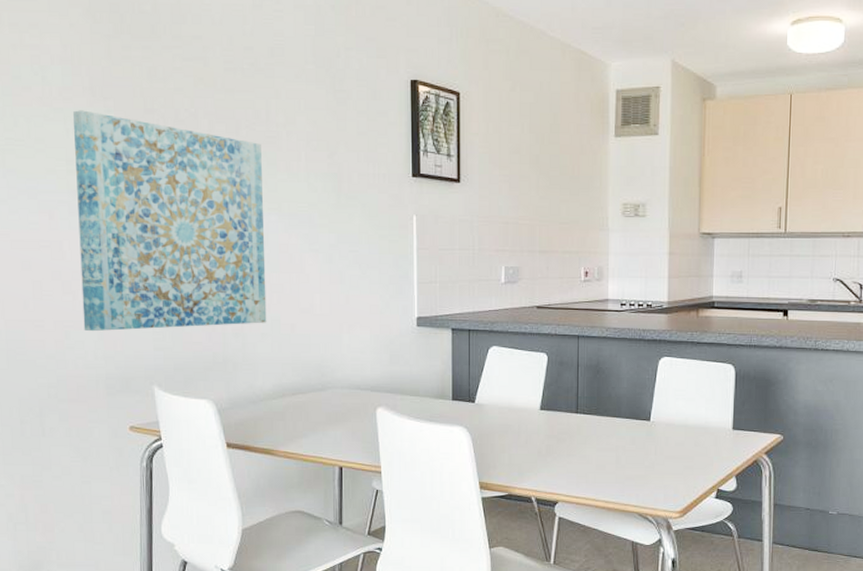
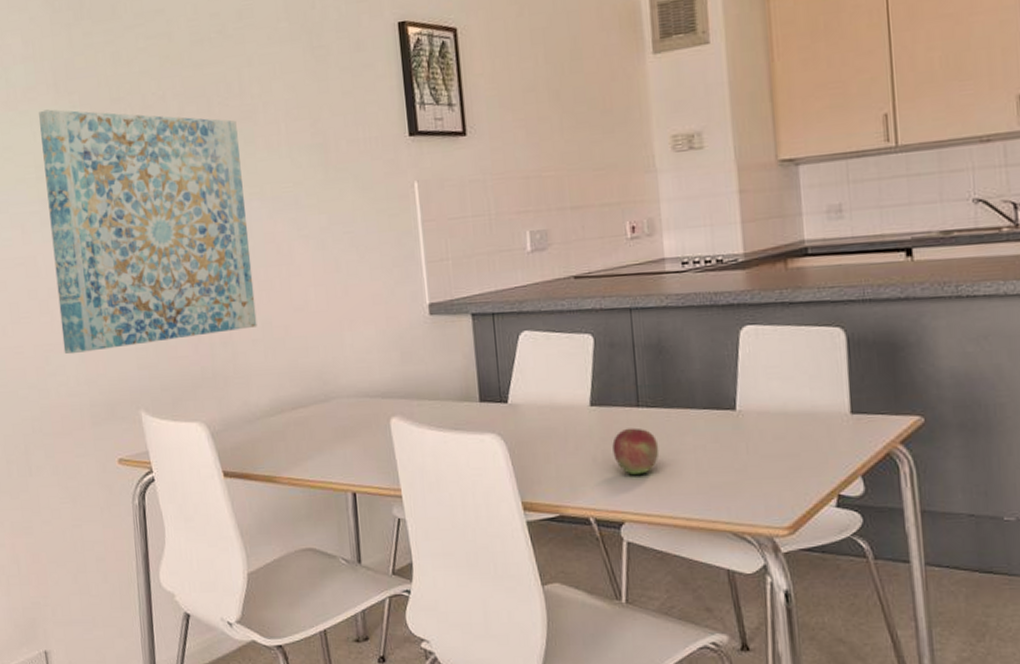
fruit: none [554,429,590,465] -> present [612,427,659,474]

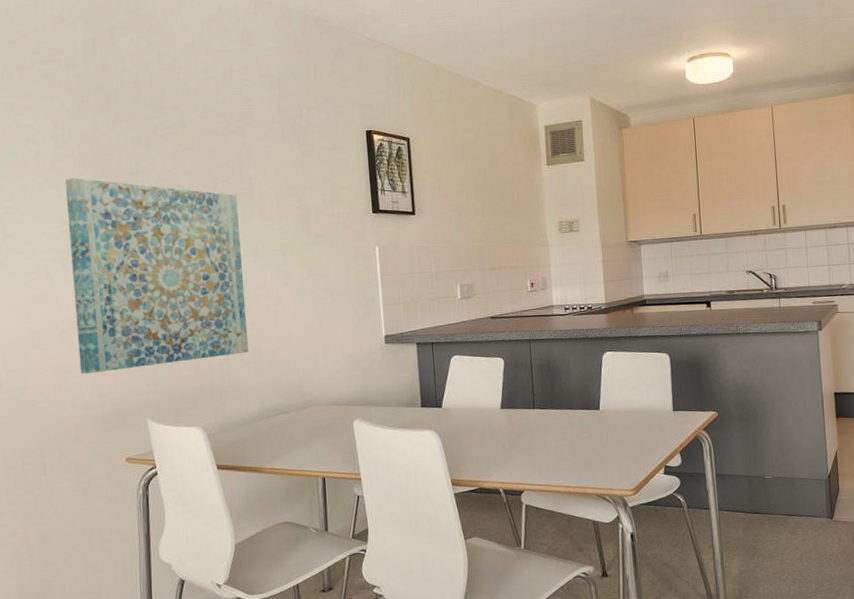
fruit: present [612,427,659,474] -> none [516,423,548,457]

